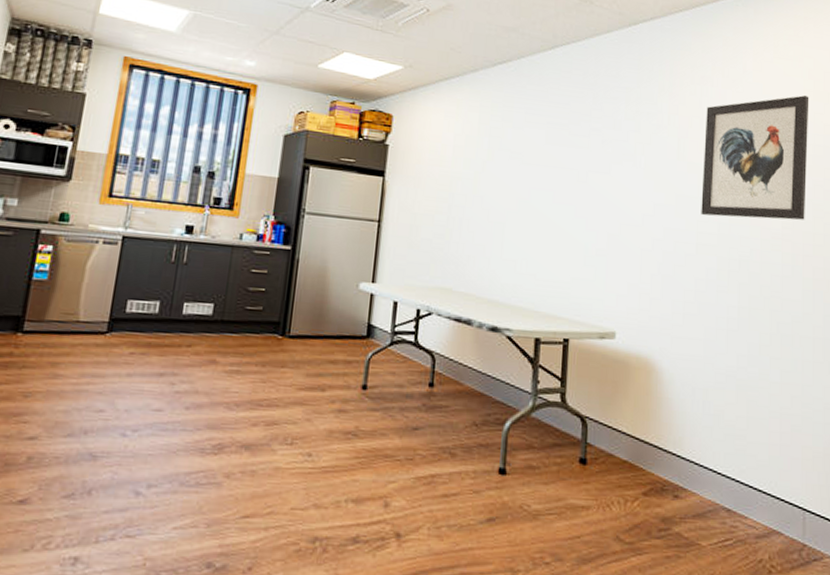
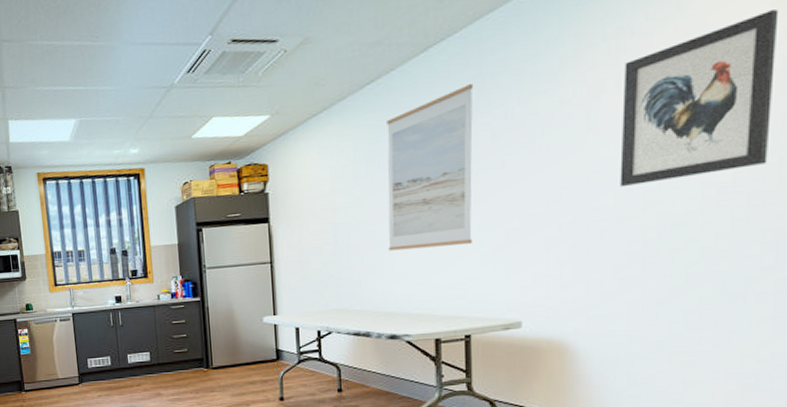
wall art: none [500,89,590,242] -> present [387,84,474,251]

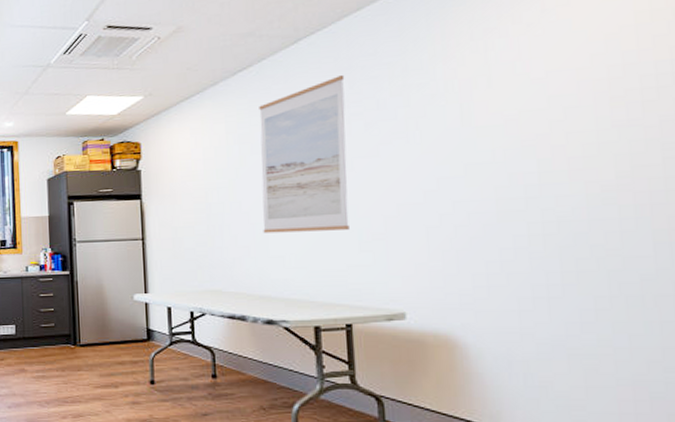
wall art: present [620,9,779,188] -> none [494,18,650,181]

